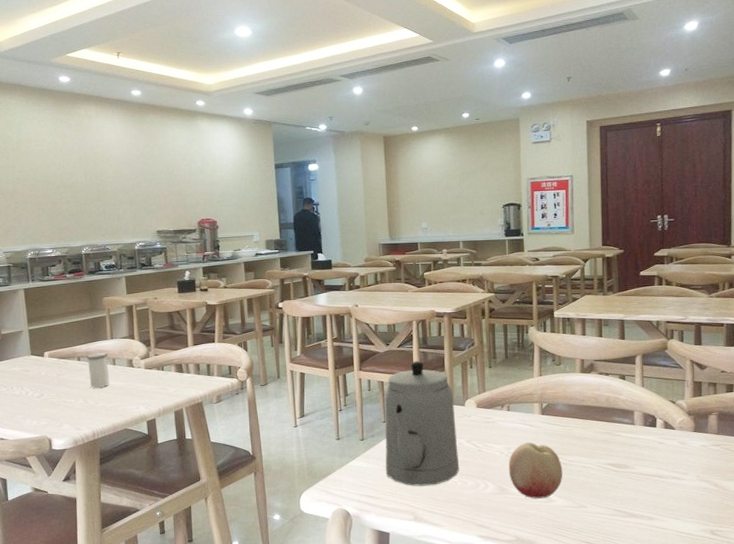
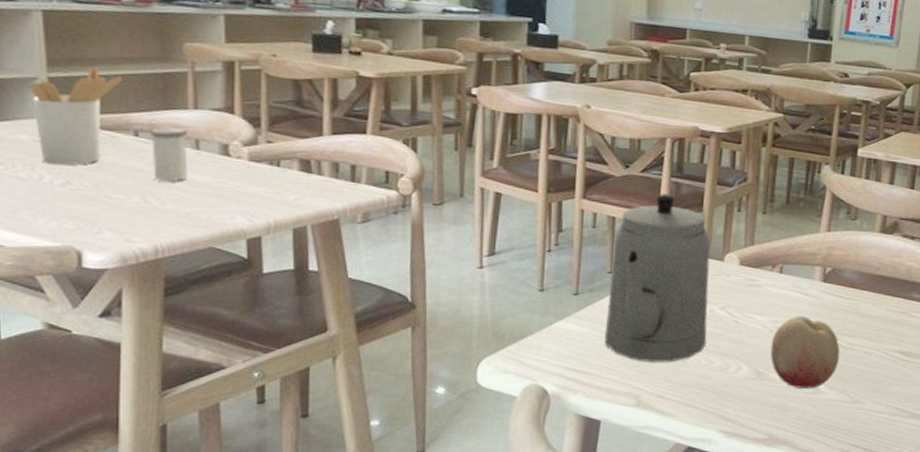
utensil holder: none [17,319,69,385] -> present [27,66,122,166]

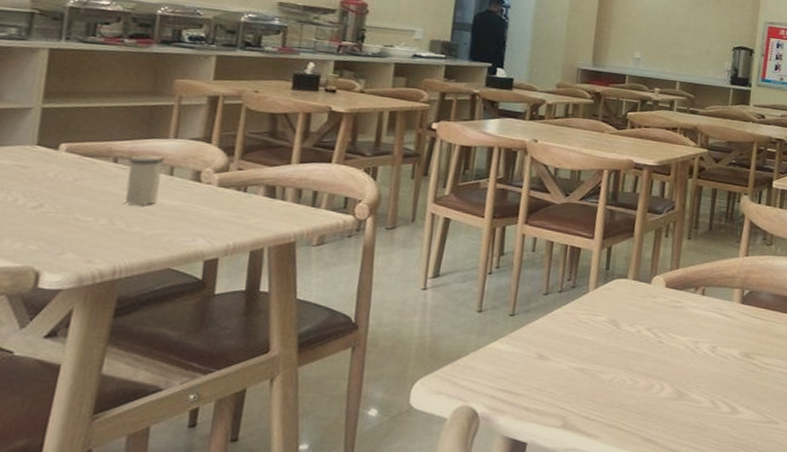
utensil holder: present [27,66,122,166] -> none [20,99,112,190]
teapot: present [604,193,711,362] -> none [536,220,639,383]
fruit: present [770,316,840,389] -> none [691,336,757,409]

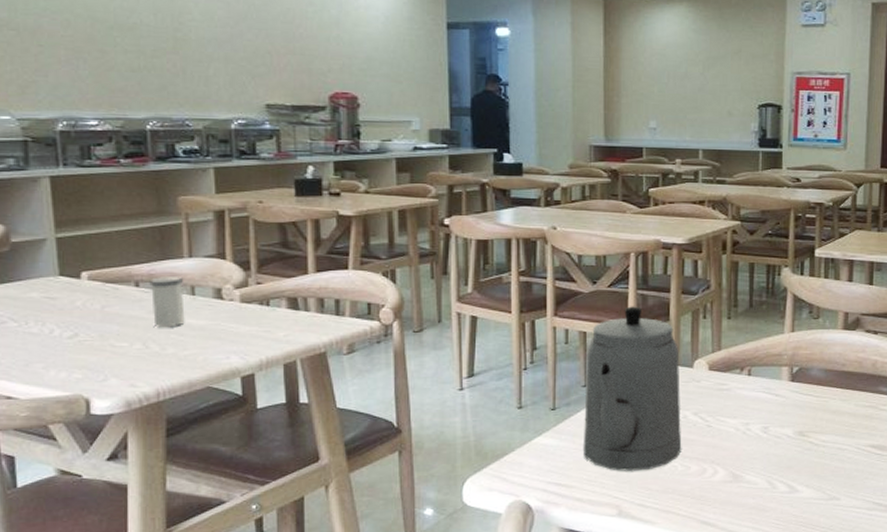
teapot: none [536,220,639,383] -> present [582,306,682,471]

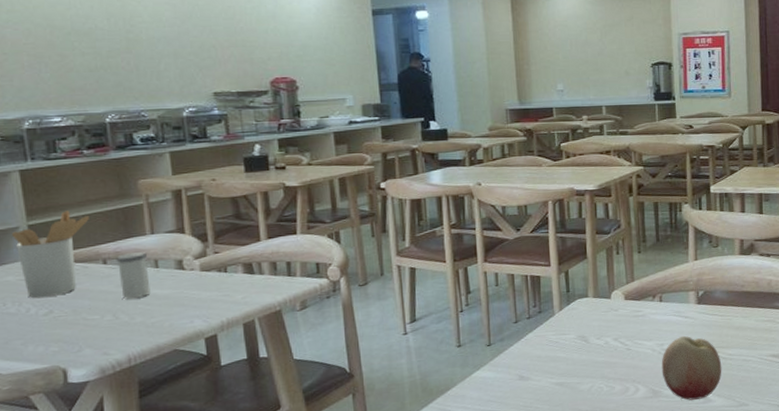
utensil holder: none [37,224,123,319] -> present [11,210,89,299]
teapot: present [582,306,682,471] -> none [515,248,606,396]
fruit: none [744,417,813,489] -> present [661,336,722,400]

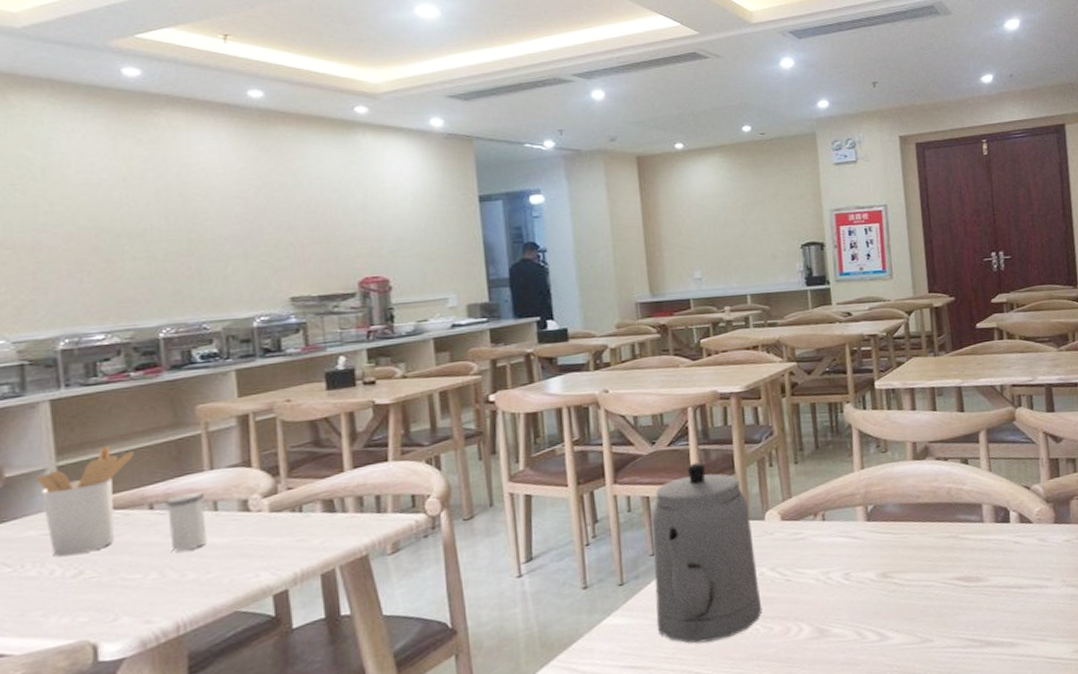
teapot: none [515,248,606,396] -> present [651,462,762,644]
fruit: present [661,336,722,400] -> none [827,560,900,639]

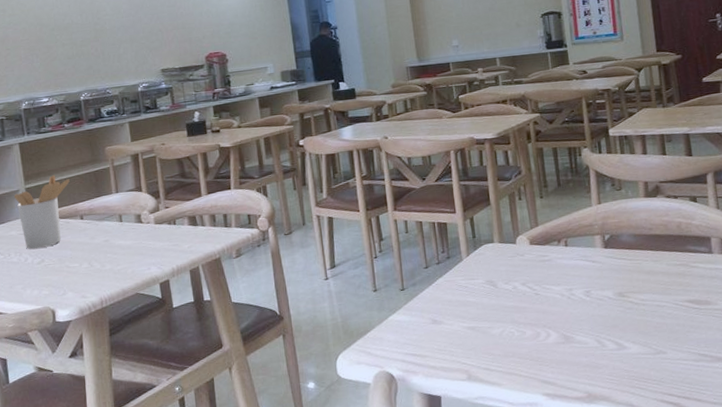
salt shaker: present [165,492,207,552] -> none [90,208,117,250]
teapot: present [651,462,762,644] -> none [424,195,516,340]

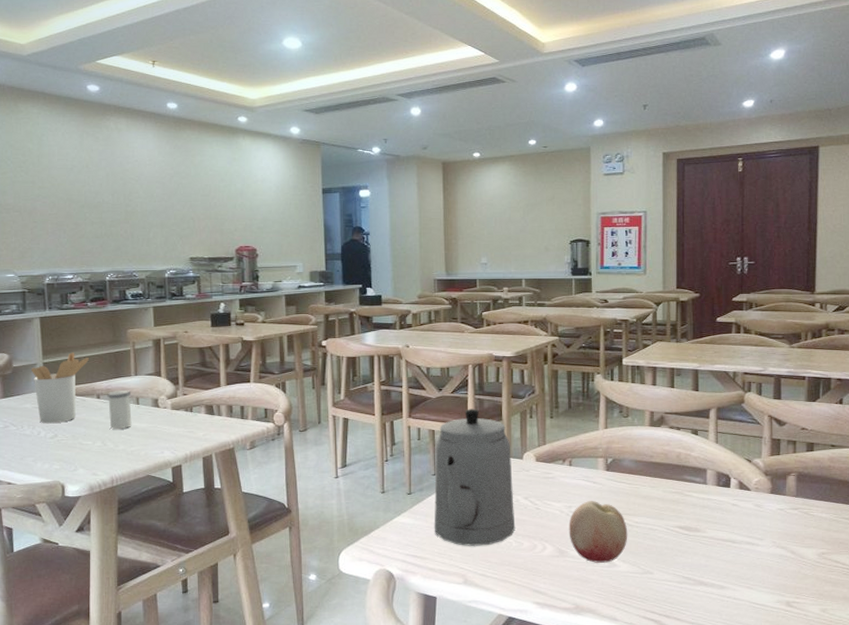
salt shaker: none [90,208,117,250] -> present [107,390,132,430]
teapot: none [424,195,516,340] -> present [434,408,516,546]
fruit: none [571,281,635,347] -> present [568,501,628,563]

